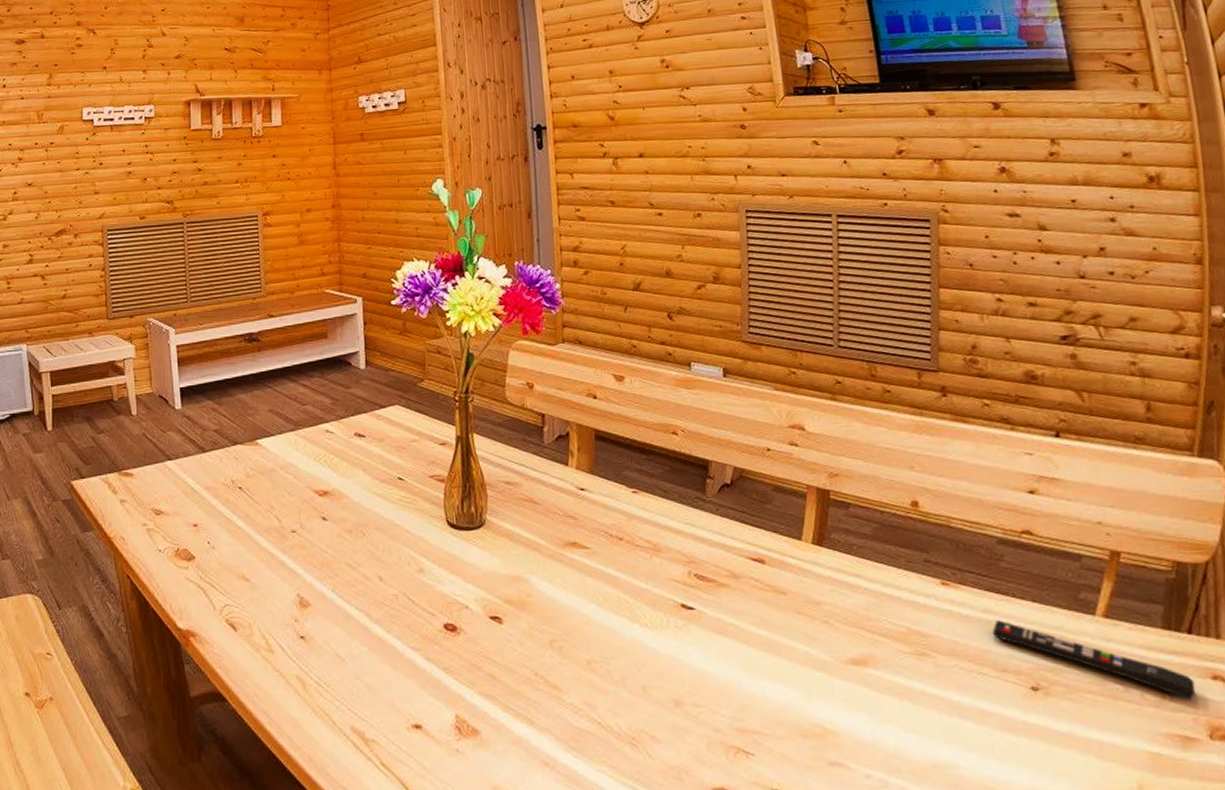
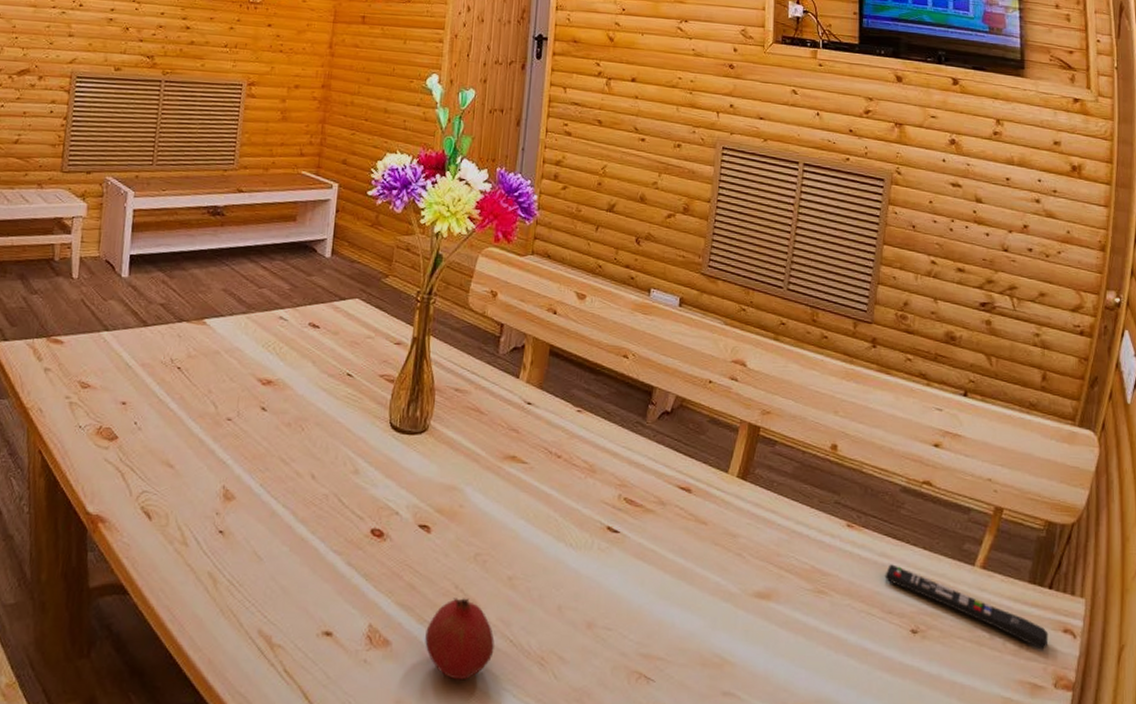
fruit: none [512,684,583,764] -> present [425,598,495,680]

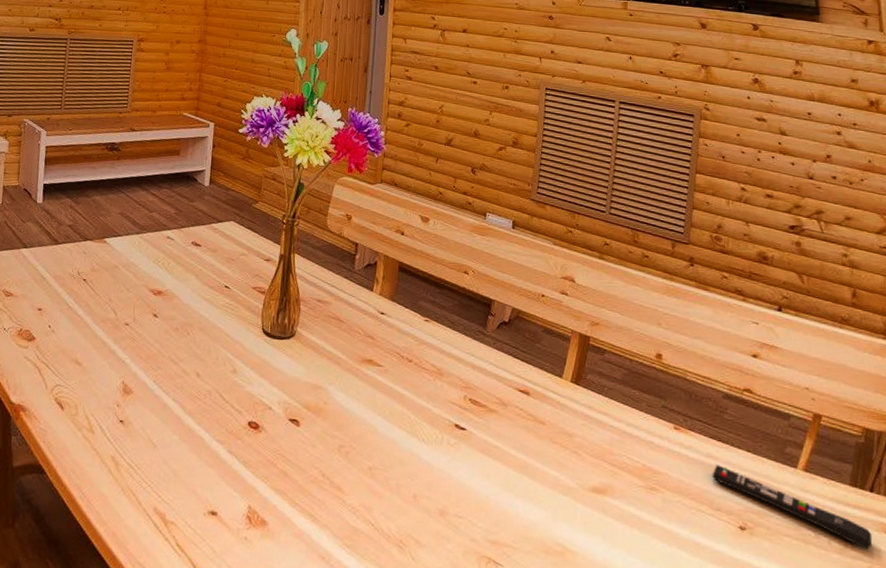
fruit: present [425,598,495,680] -> none [297,484,358,559]

